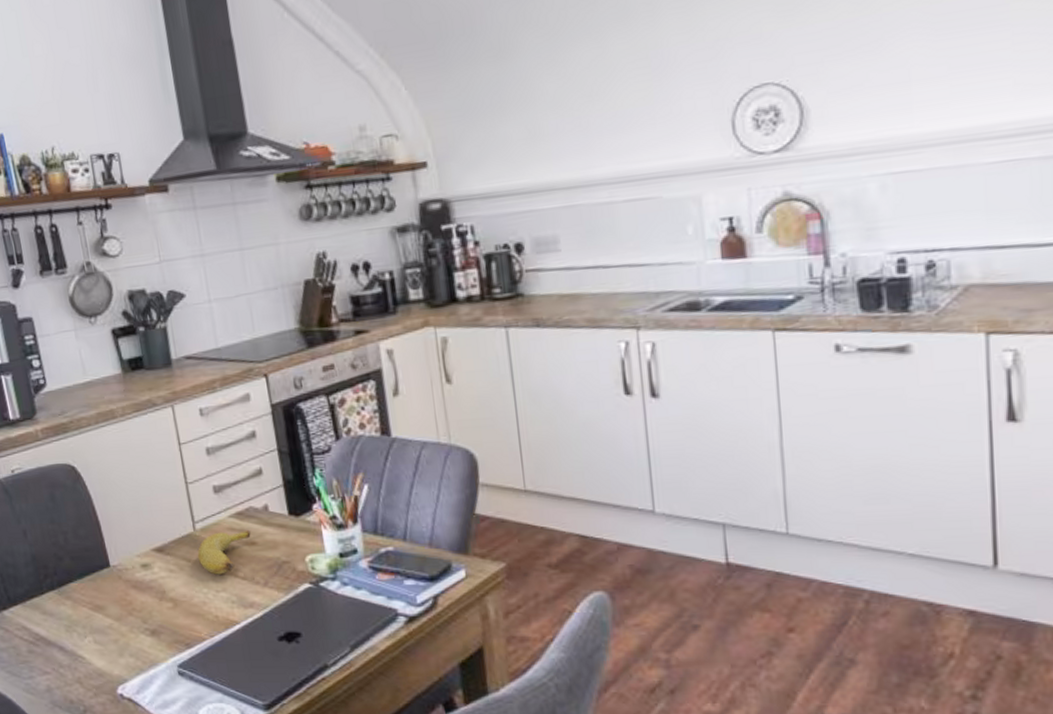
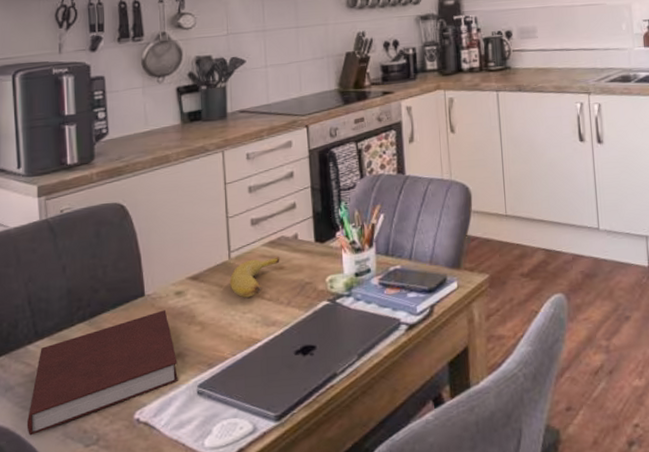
notebook: none [14,583,157,701] -> present [26,310,178,436]

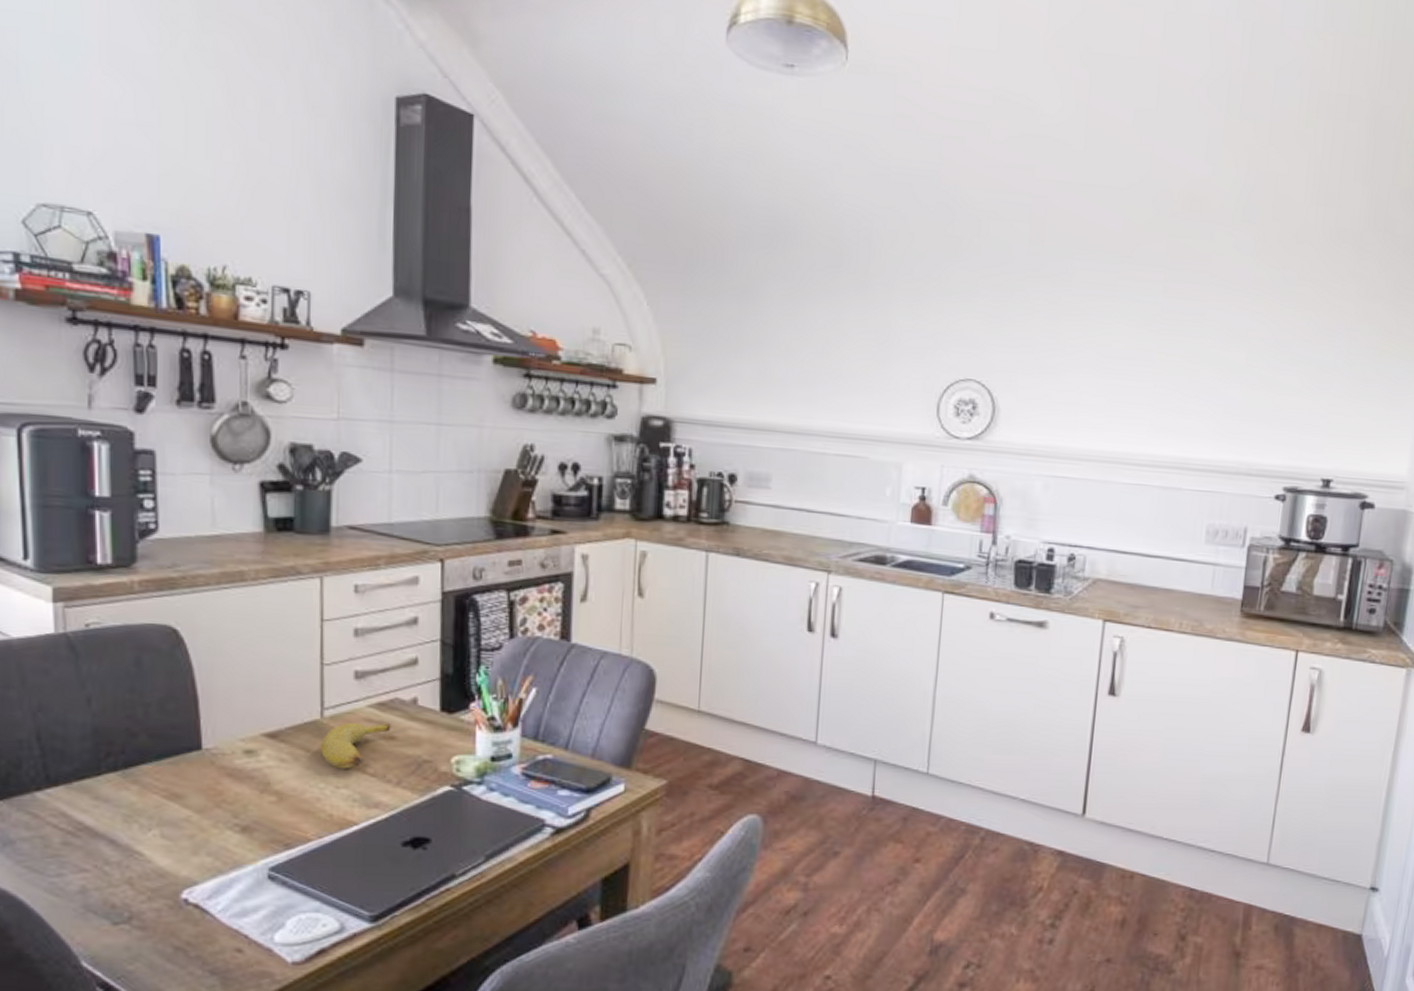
notebook: present [26,310,178,436] -> none [32,770,243,903]

